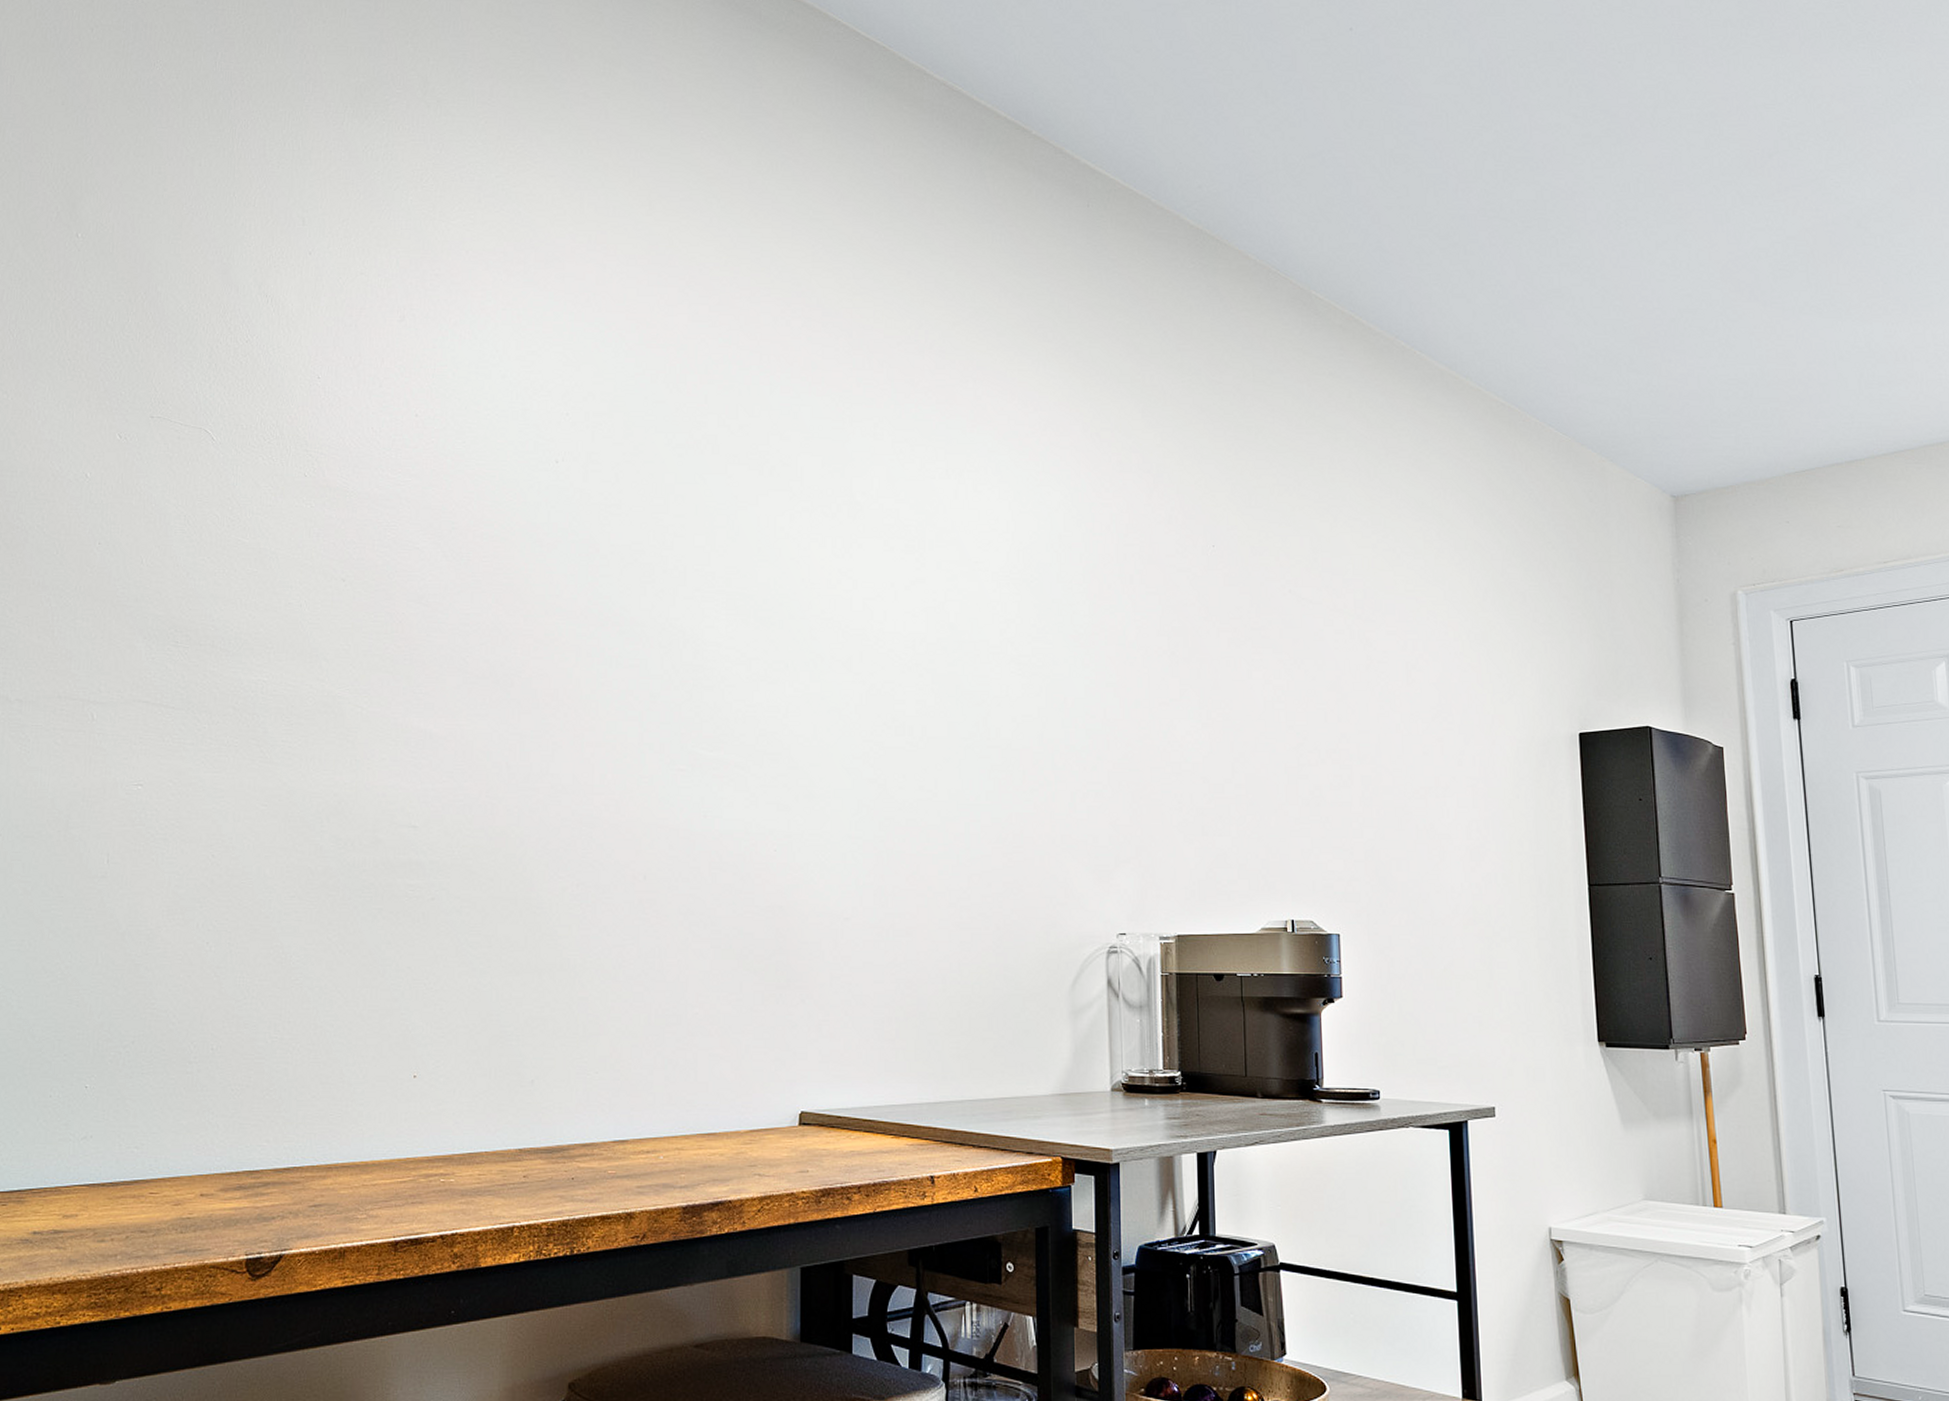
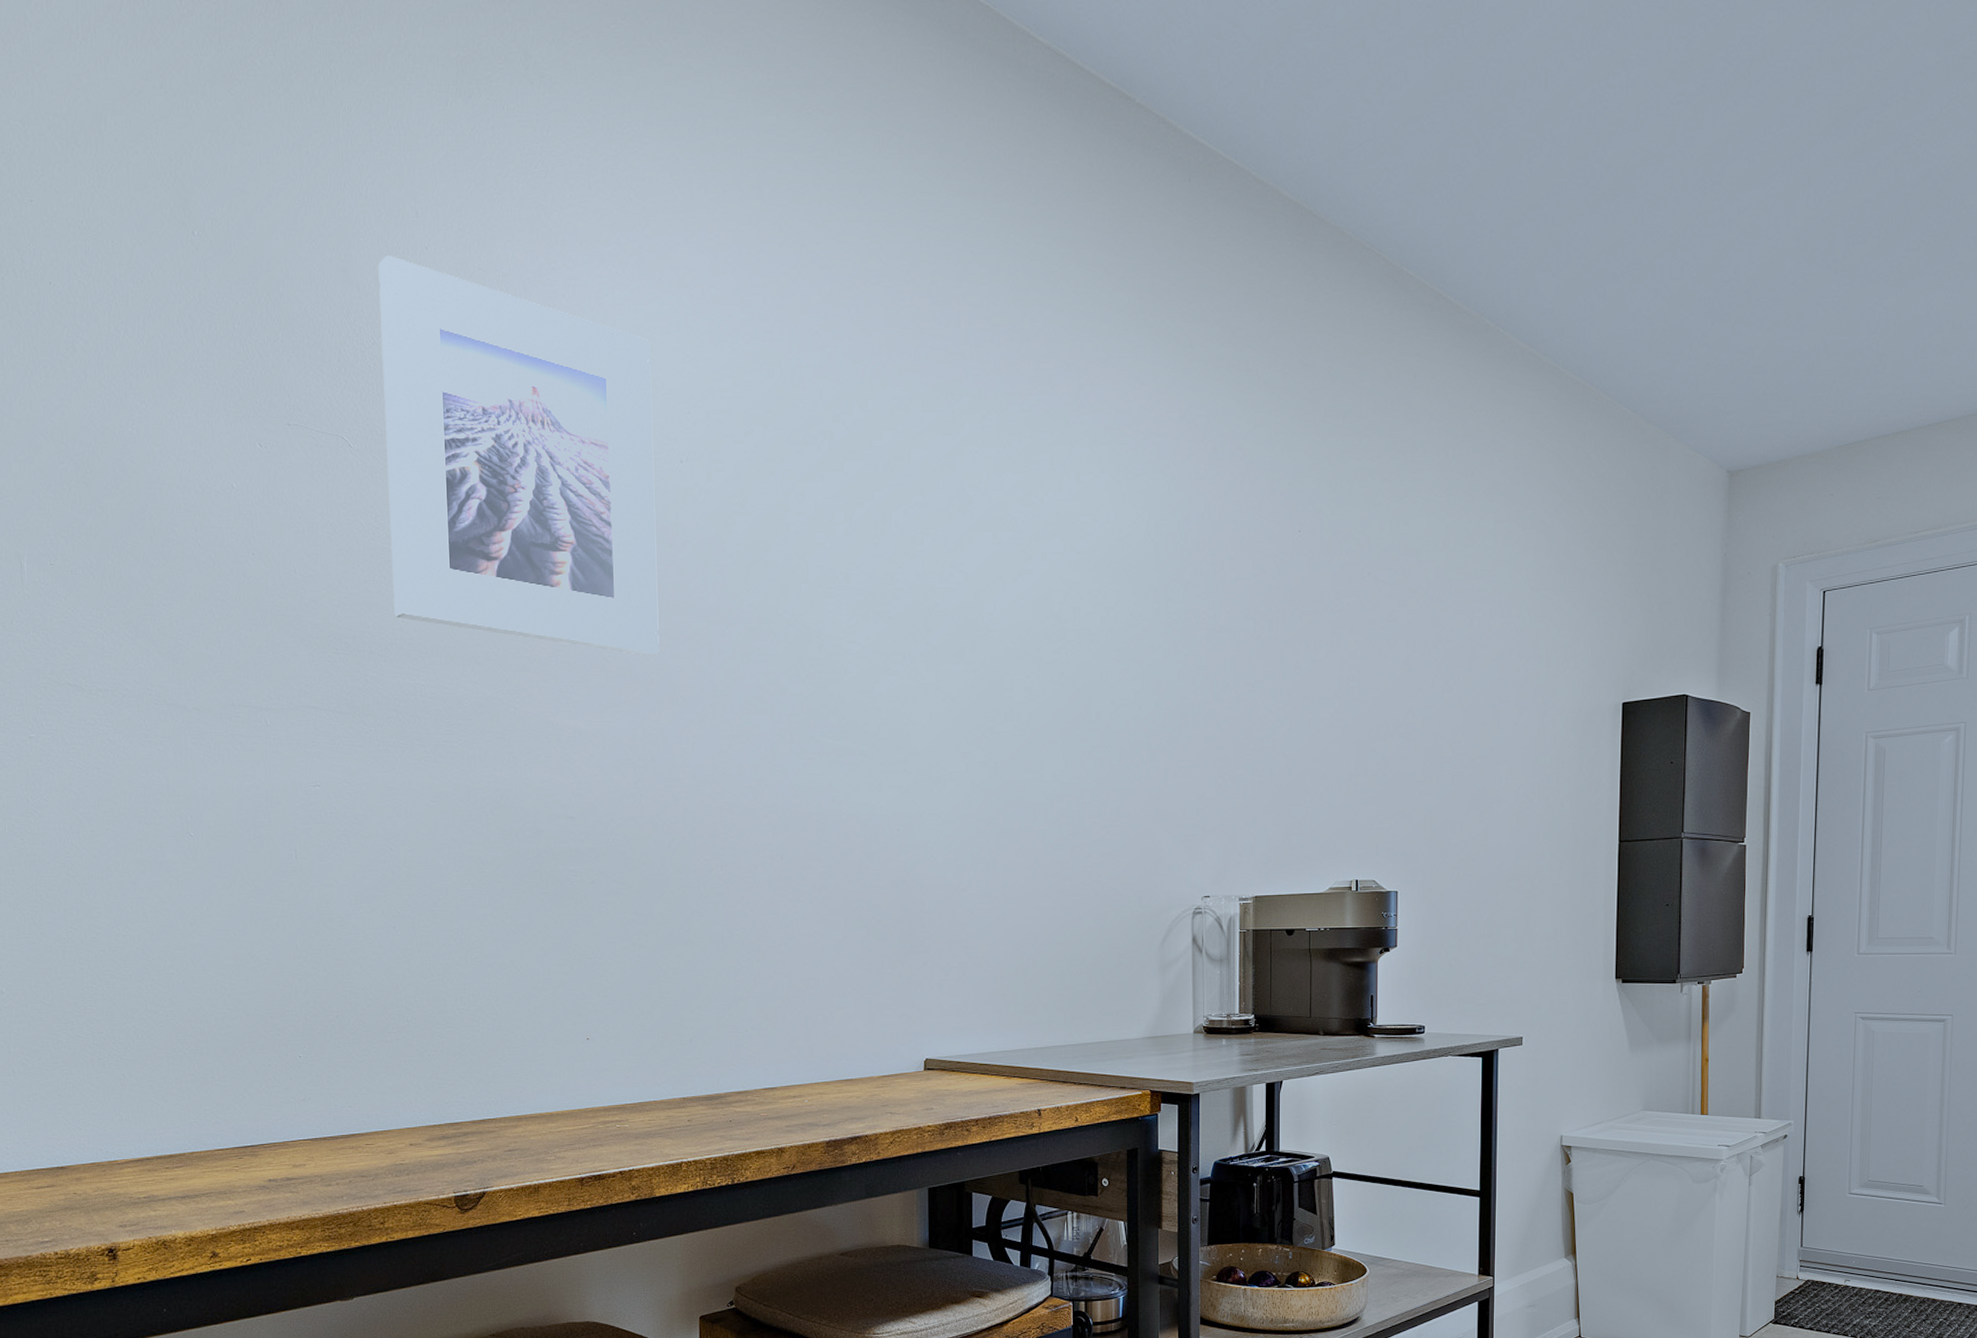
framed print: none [241,260,531,658] -> present [378,256,659,656]

